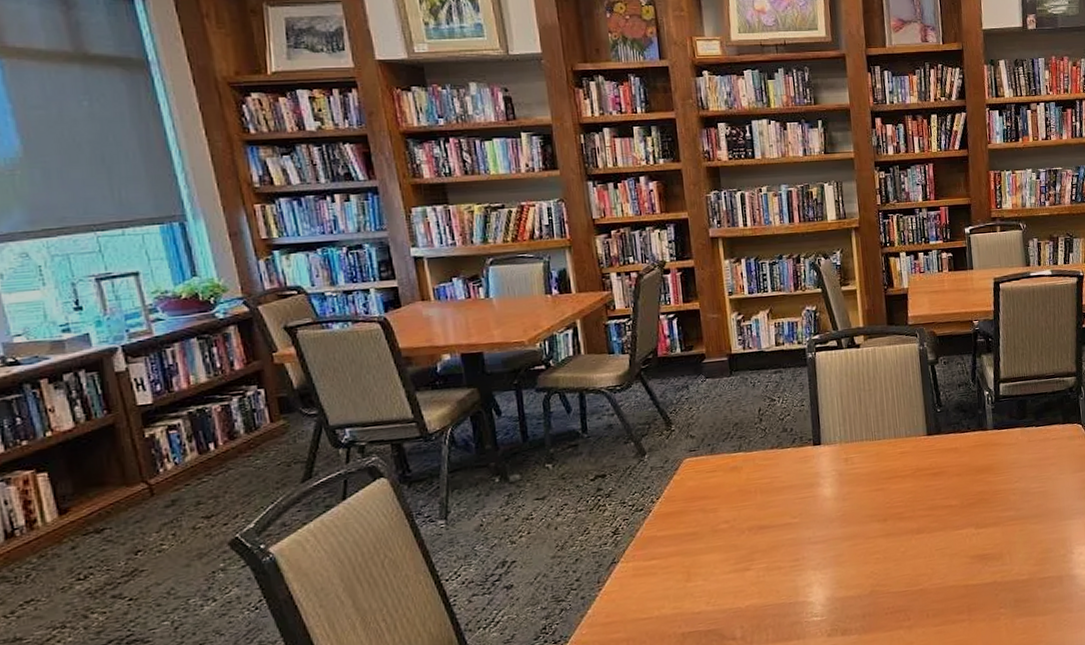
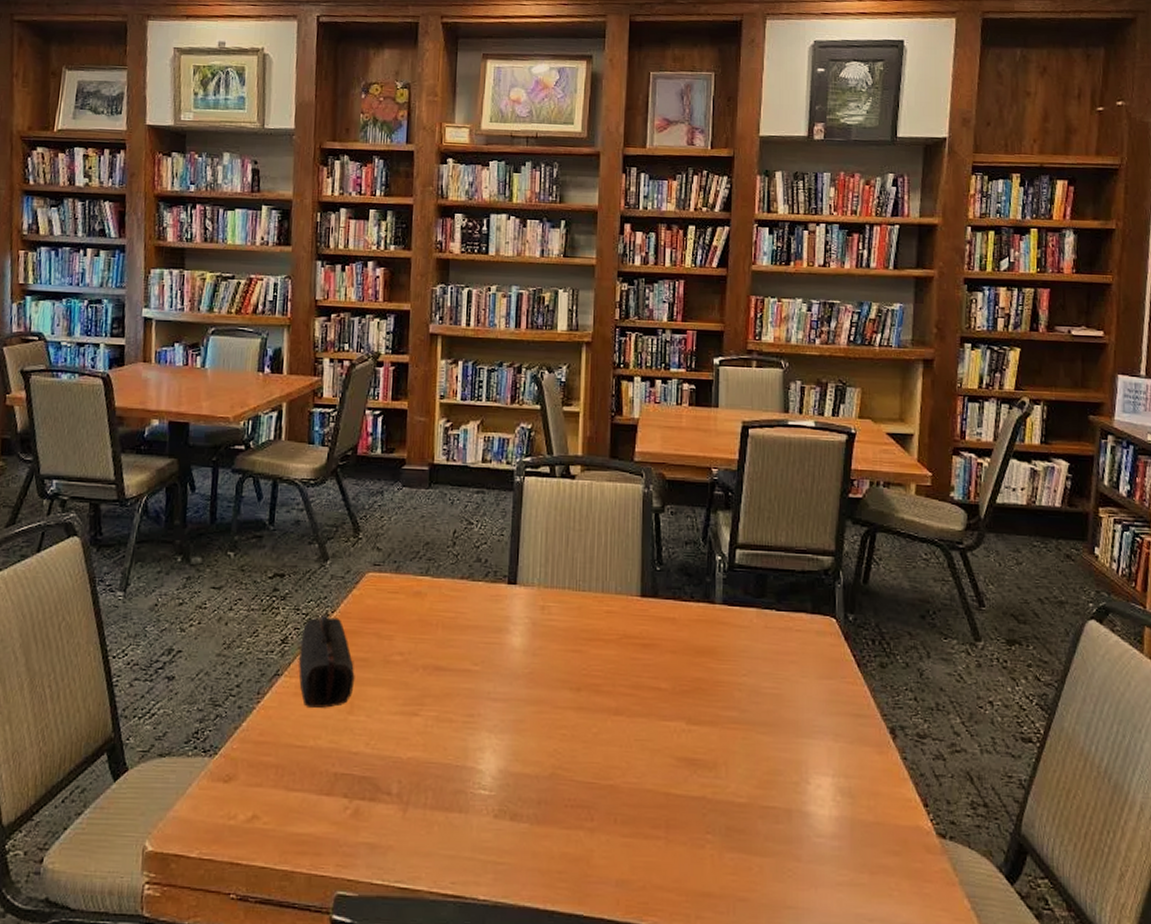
pencil case: none [631,502,688,584] -> present [299,614,355,708]

